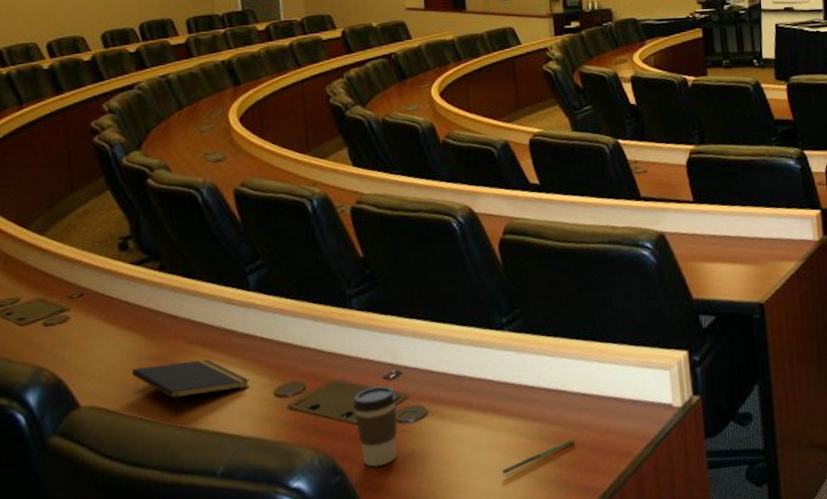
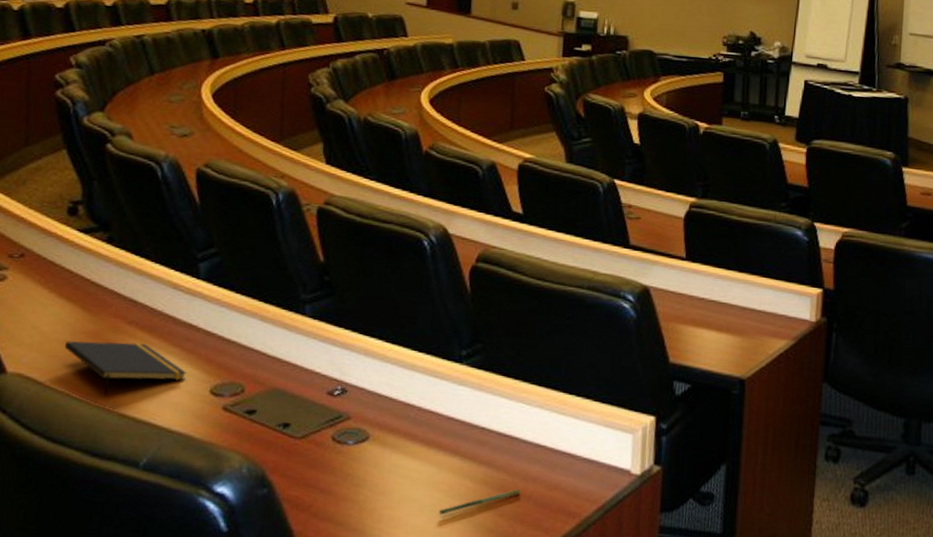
coffee cup: present [353,385,398,467] -> none [291,400,339,485]

